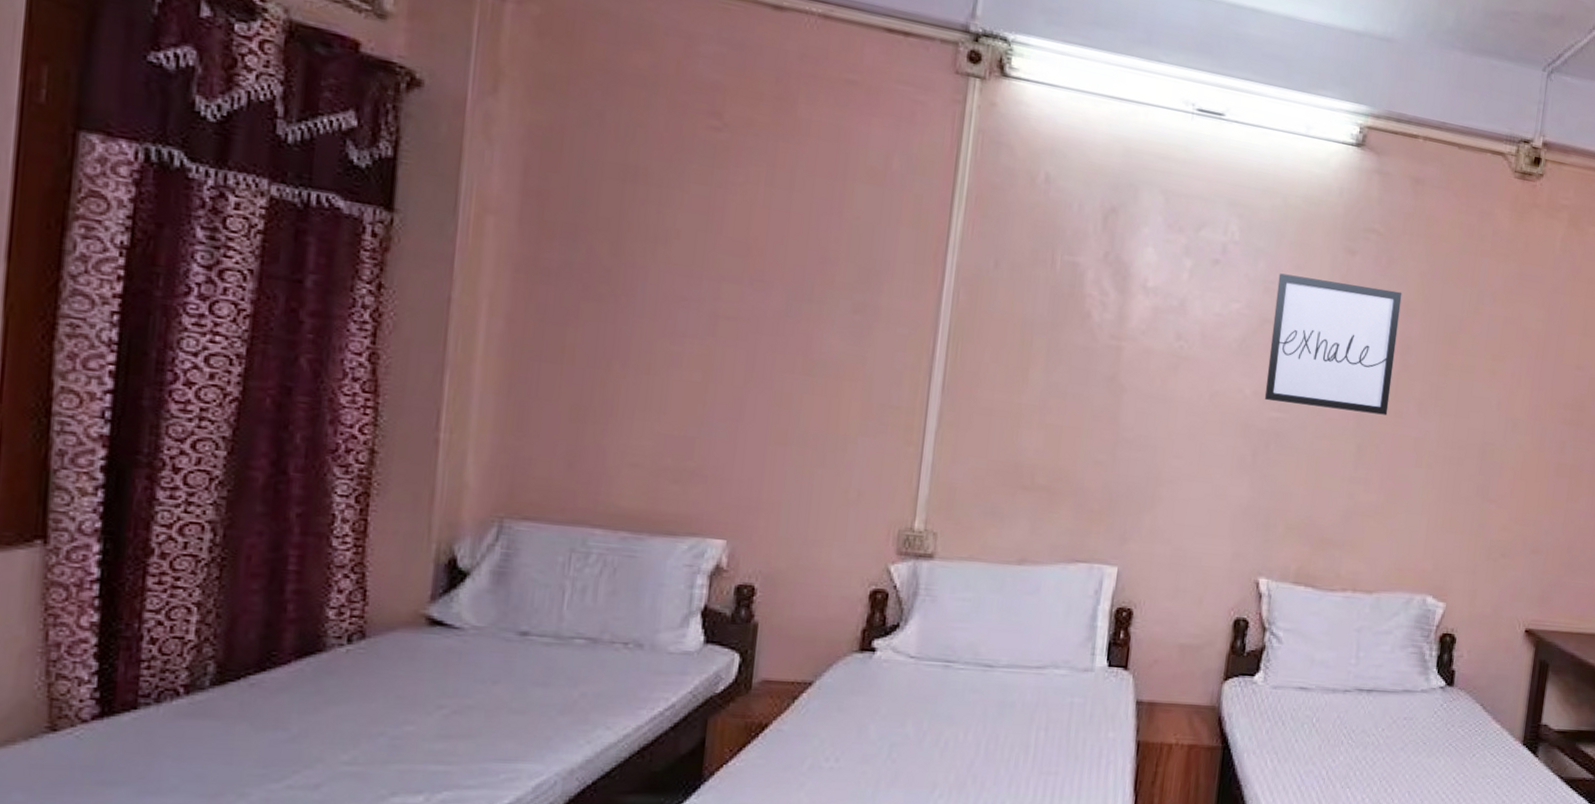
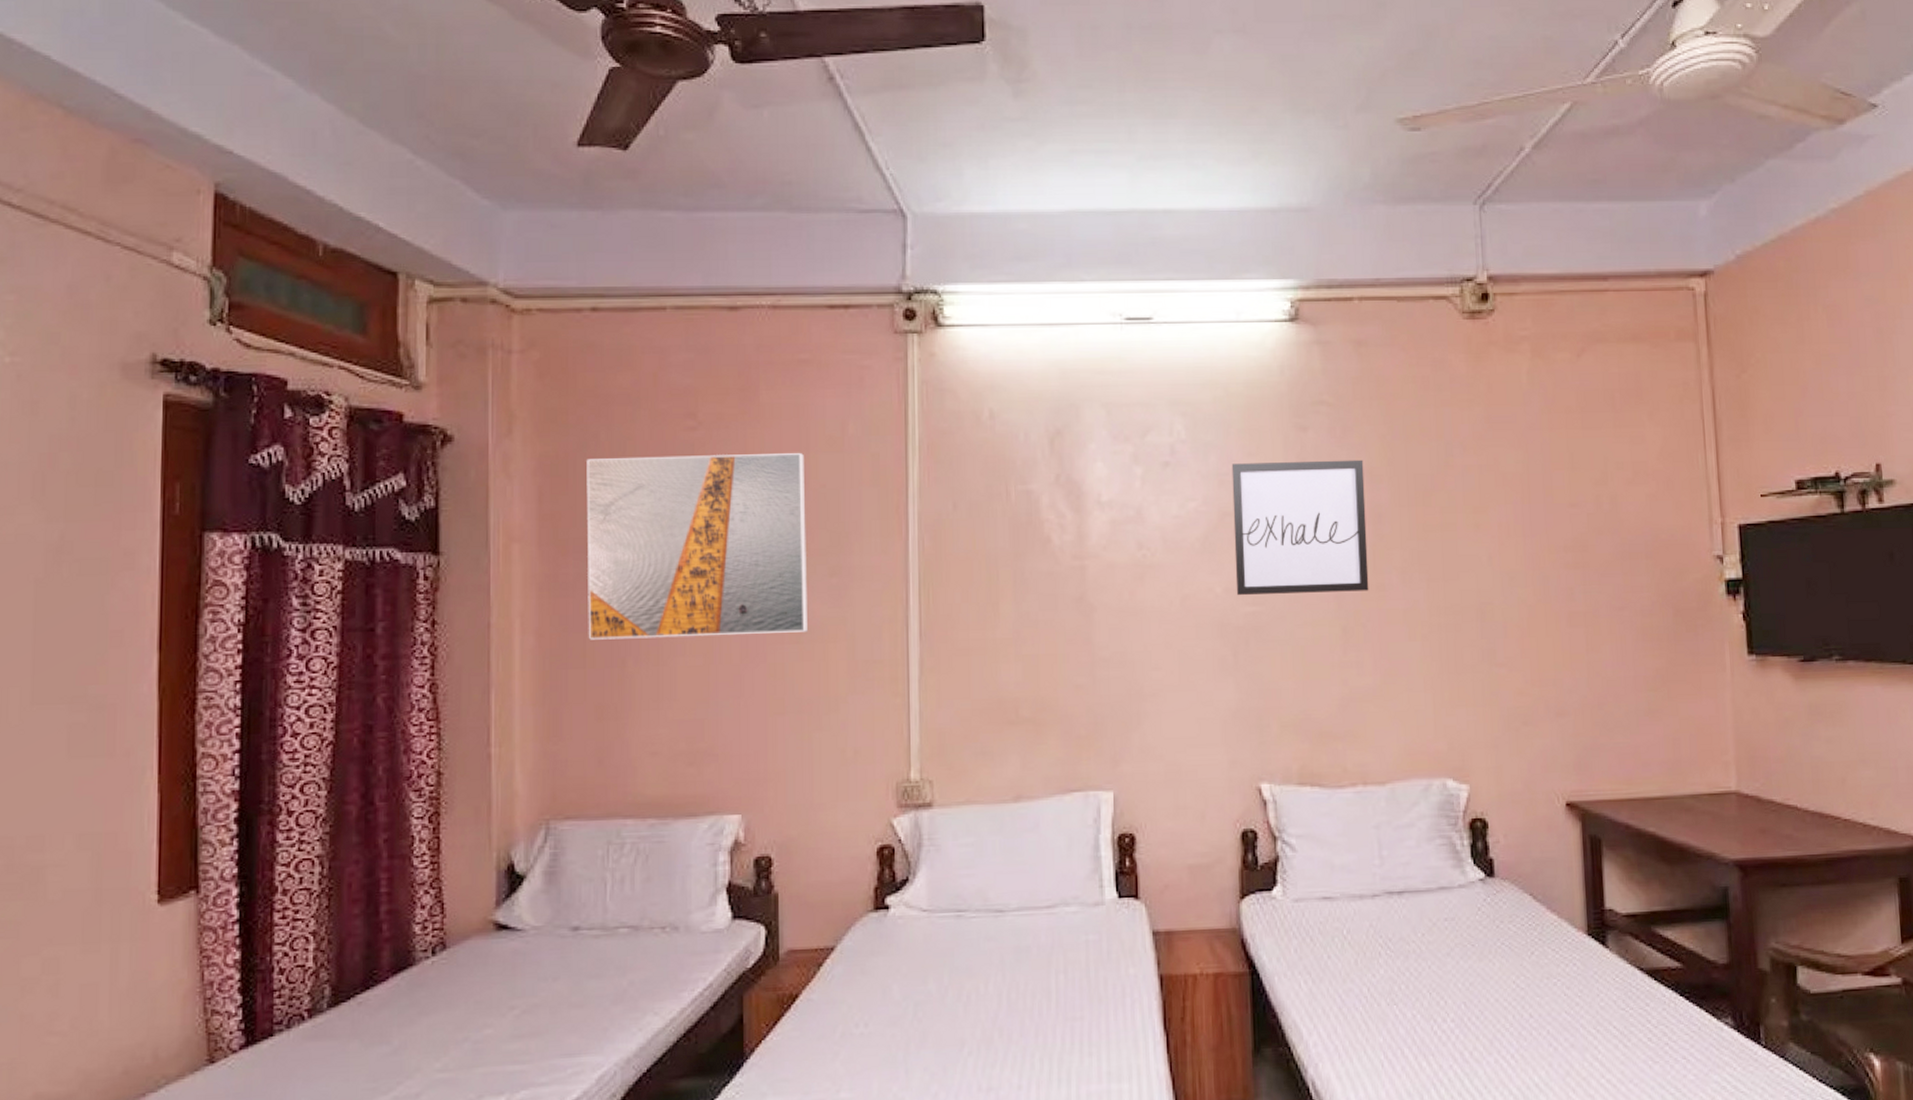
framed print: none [569,138,840,366] -> present [586,453,809,640]

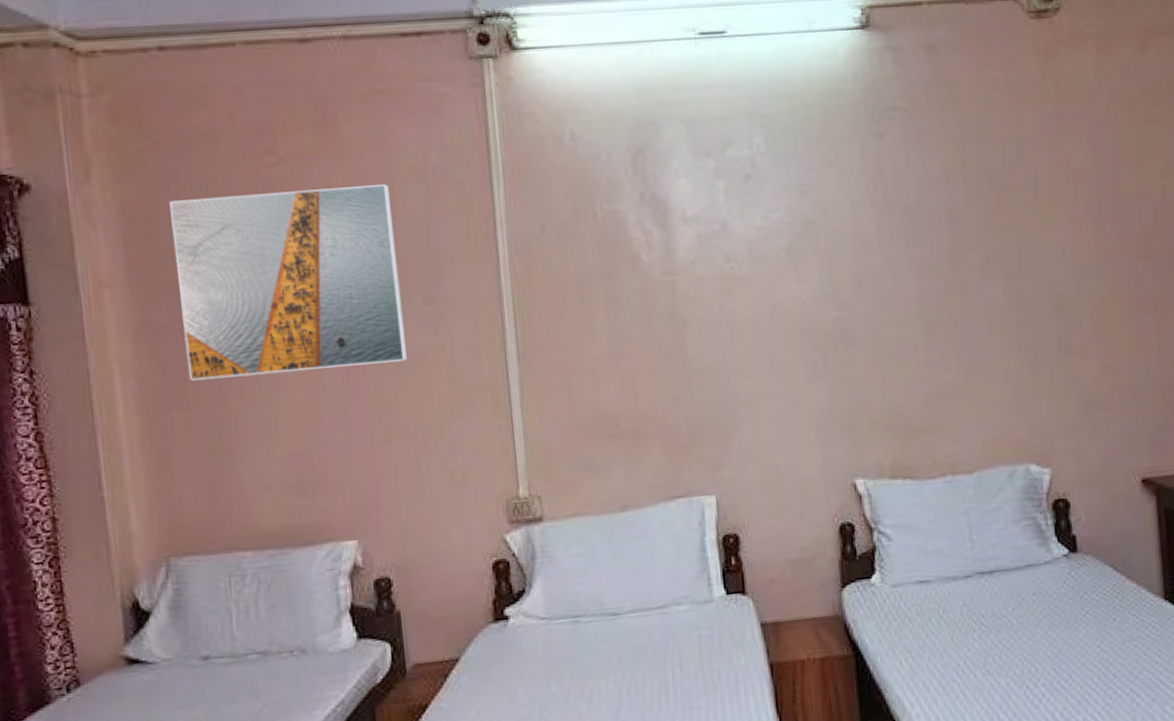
wall art: present [1231,459,1369,596] -> none [811,163,950,302]

